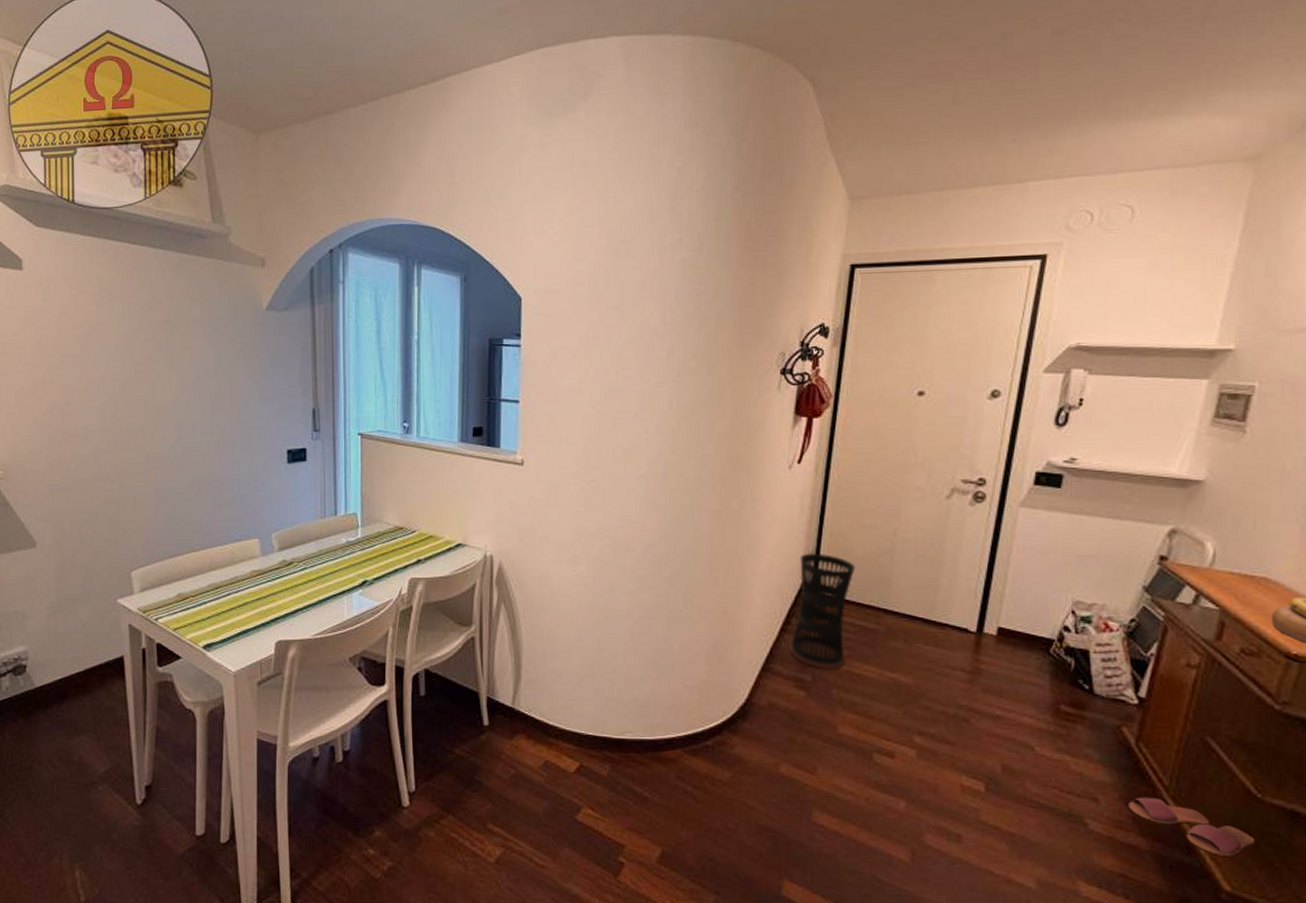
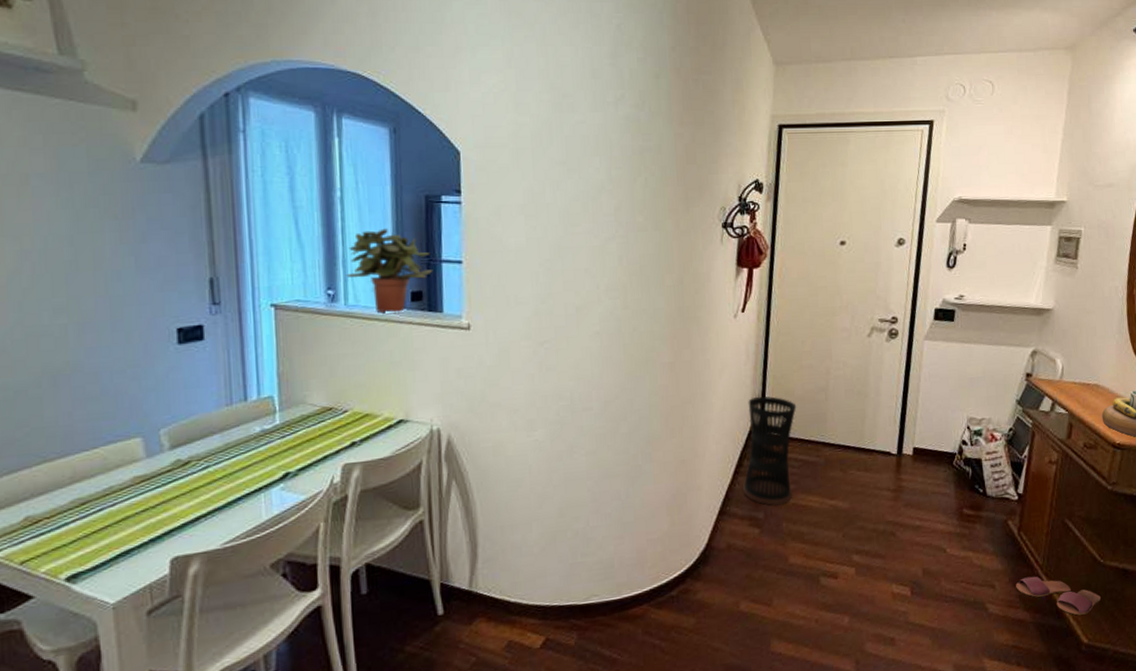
potted plant: none [419,369,493,446] -> present [346,228,433,313]

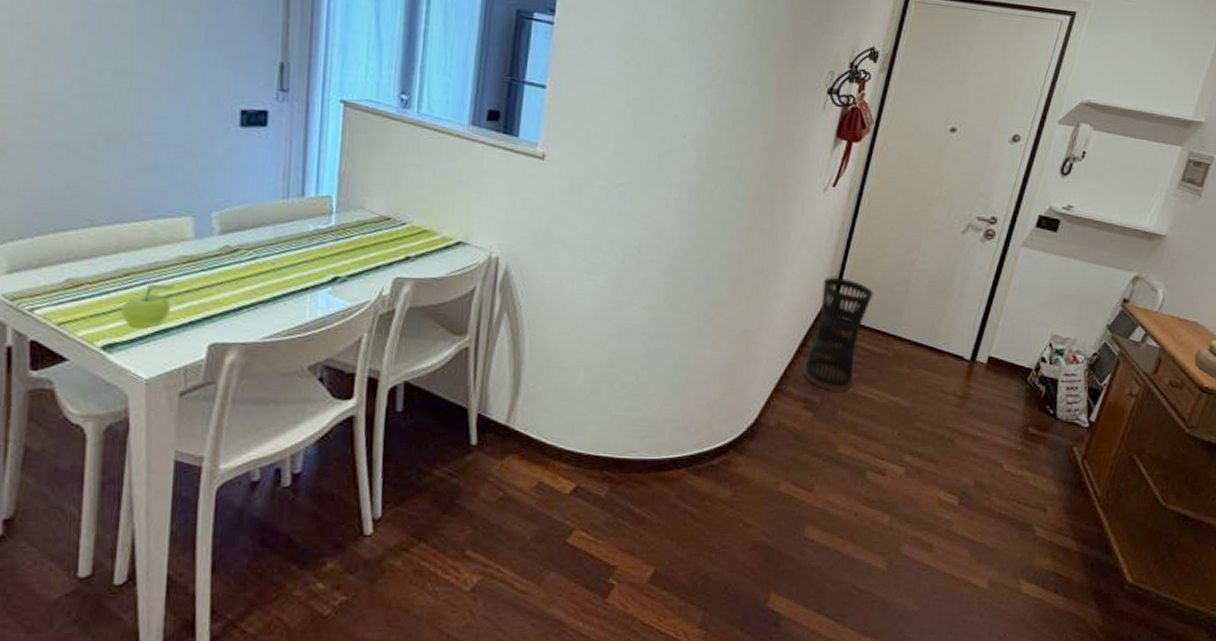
fruit: none [82,505,132,555] -> present [121,284,175,329]
potted plant: present [346,228,433,313] -> none [422,37,514,130]
slippers: present [1016,576,1101,616] -> none [1068,507,1155,554]

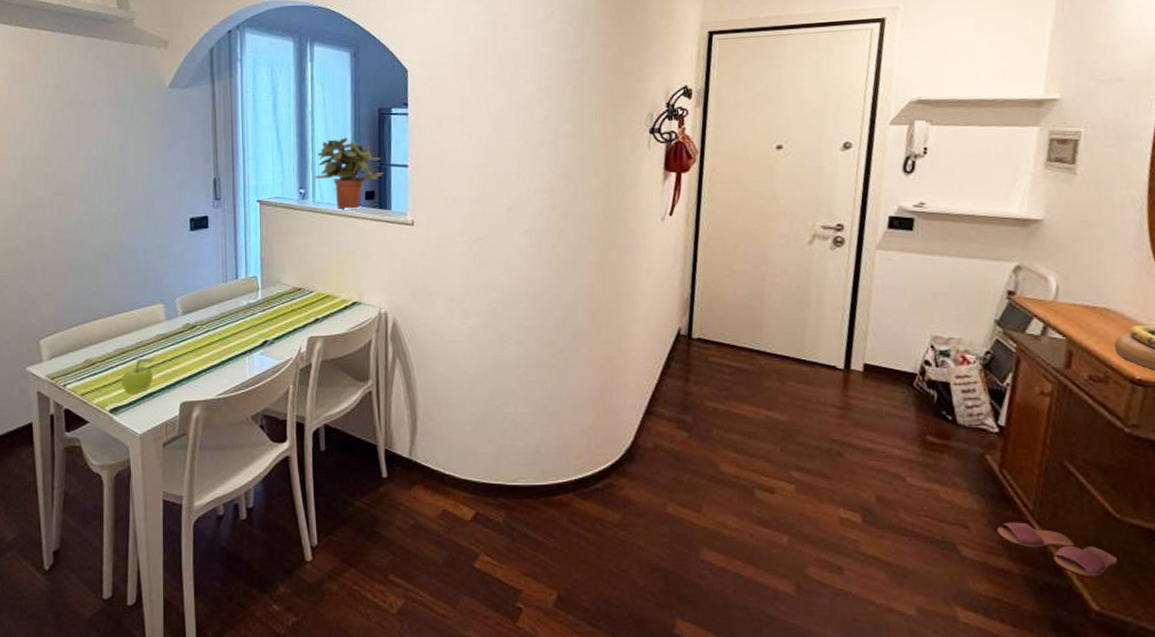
potted plant: none [422,37,514,130] -> present [314,137,384,210]
umbrella stand: present [802,277,874,391] -> none [669,299,729,410]
slippers: none [1068,507,1155,554] -> present [997,522,1117,576]

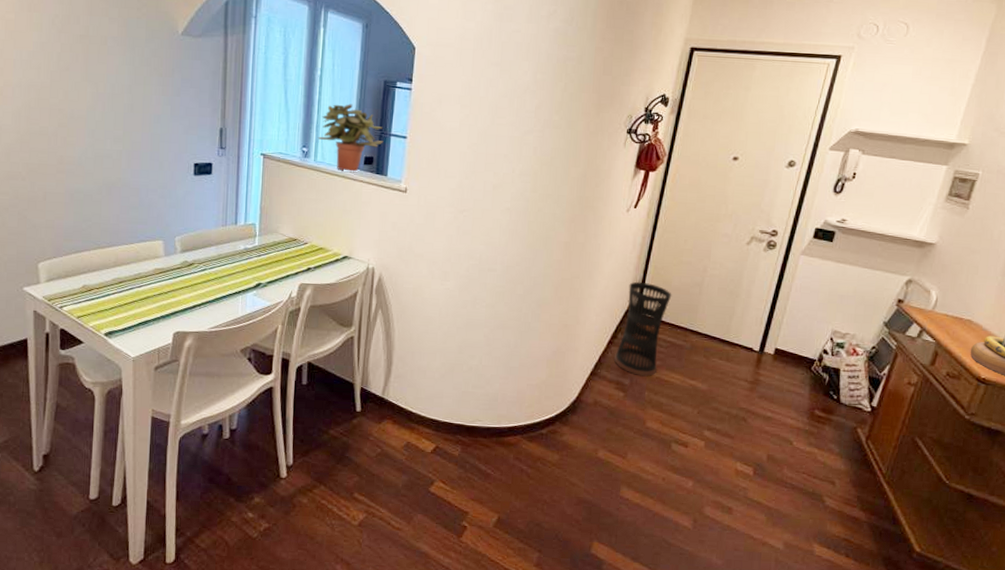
fruit: present [121,357,155,394] -> none [117,289,152,321]
umbrella stand: none [669,299,729,410] -> present [613,281,672,376]
slippers: present [997,522,1117,576] -> none [856,481,940,526]

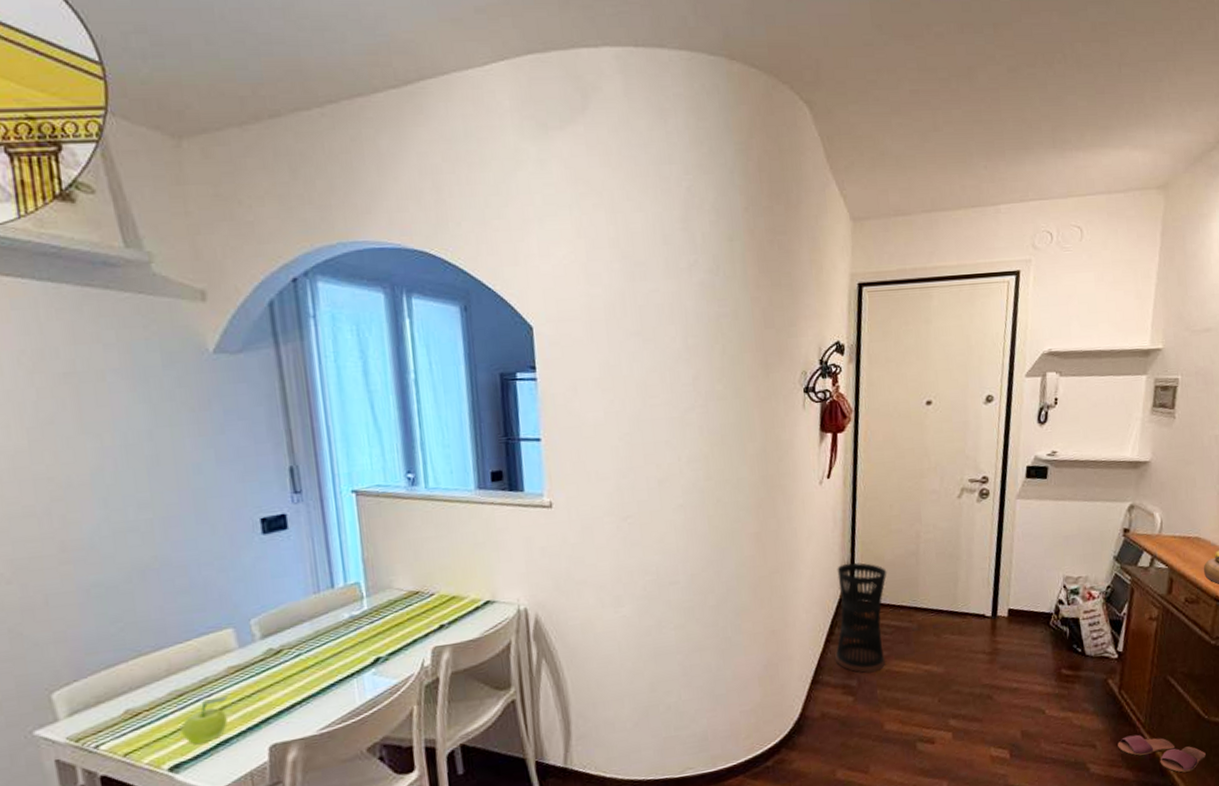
fruit: none [117,289,152,321] -> present [181,695,228,745]
potted plant: present [317,104,384,172] -> none [424,408,512,495]
slippers: none [856,481,940,526] -> present [1117,734,1206,773]

